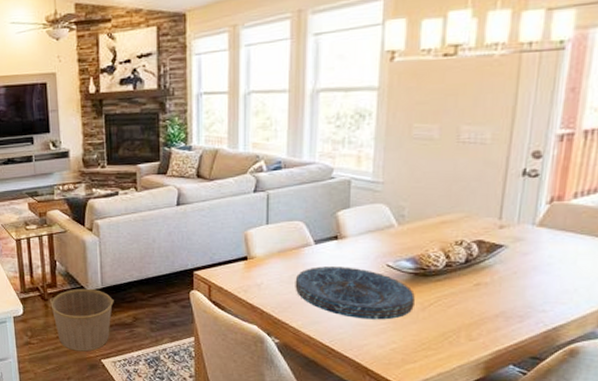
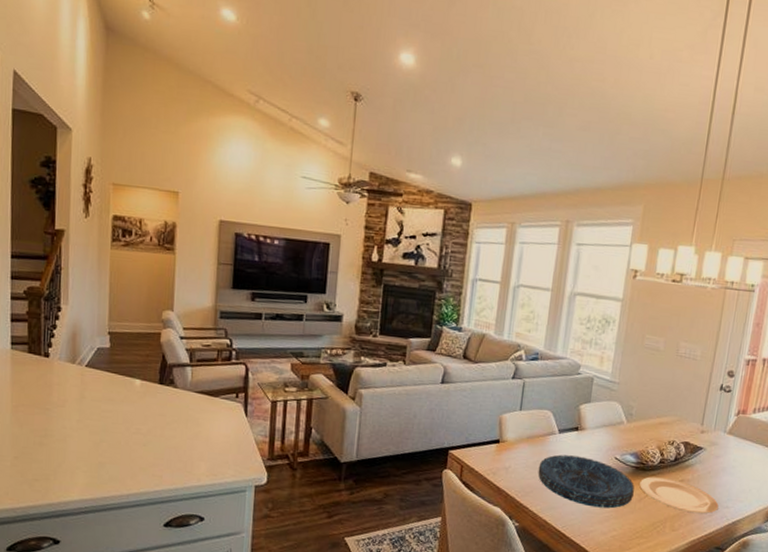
basket: present [49,288,114,352] -> none [298,459,367,528]
plate: none [421,283,532,321] -> present [639,476,719,514]

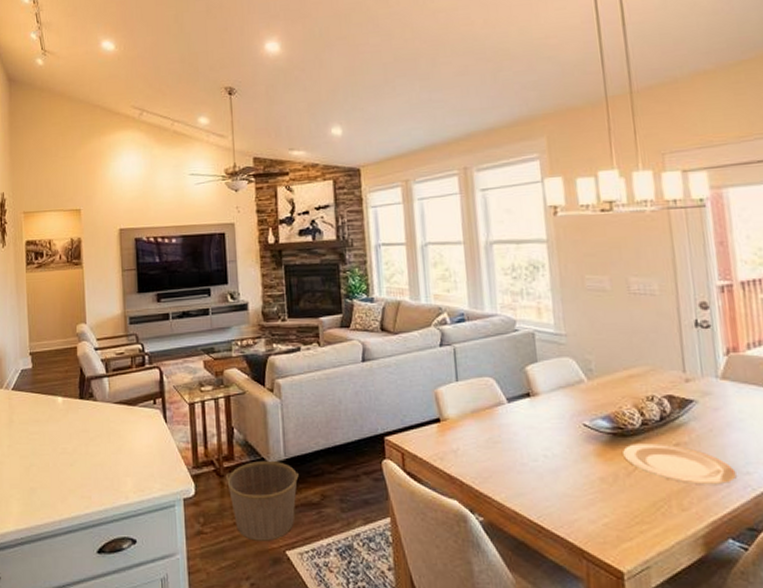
basket: none [298,459,367,528] -> present [225,460,299,541]
placemat: present [538,454,635,509] -> none [492,427,619,489]

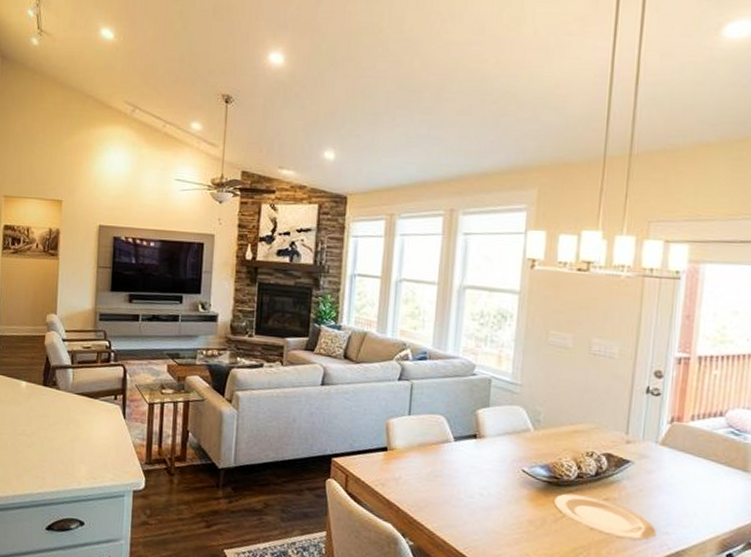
basket: present [225,460,299,541] -> none [175,465,246,539]

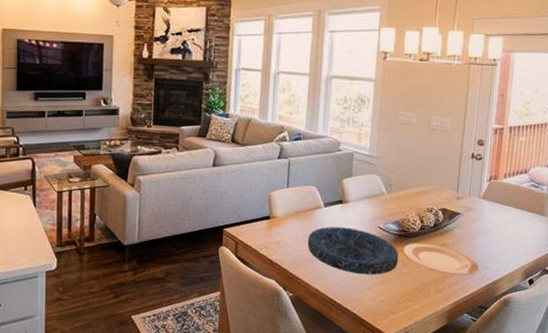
placemat: none [432,465,548,530] -> present [307,227,398,275]

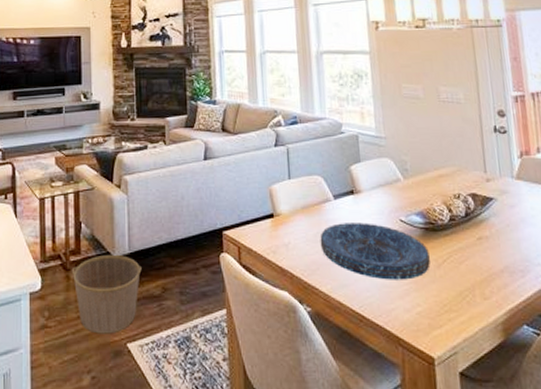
basket: none [85,242,149,307] -> present [71,254,142,334]
plate: present [403,243,479,276] -> none [434,237,530,276]

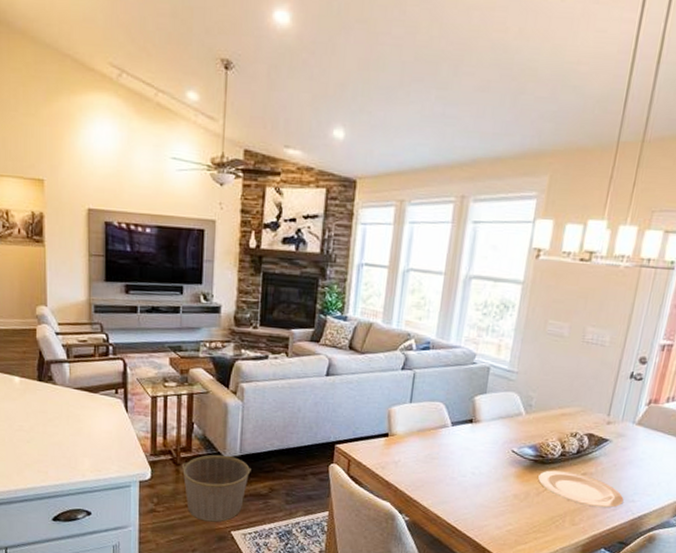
placemat: present [320,223,430,280] -> none [429,448,533,503]
plate: none [434,237,530,276] -> present [538,470,624,508]

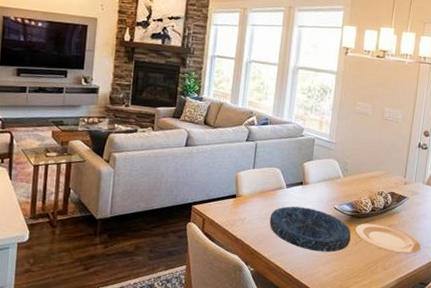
basket: present [181,454,251,522] -> none [57,216,120,279]
placemat: none [429,448,533,503] -> present [269,206,351,252]

